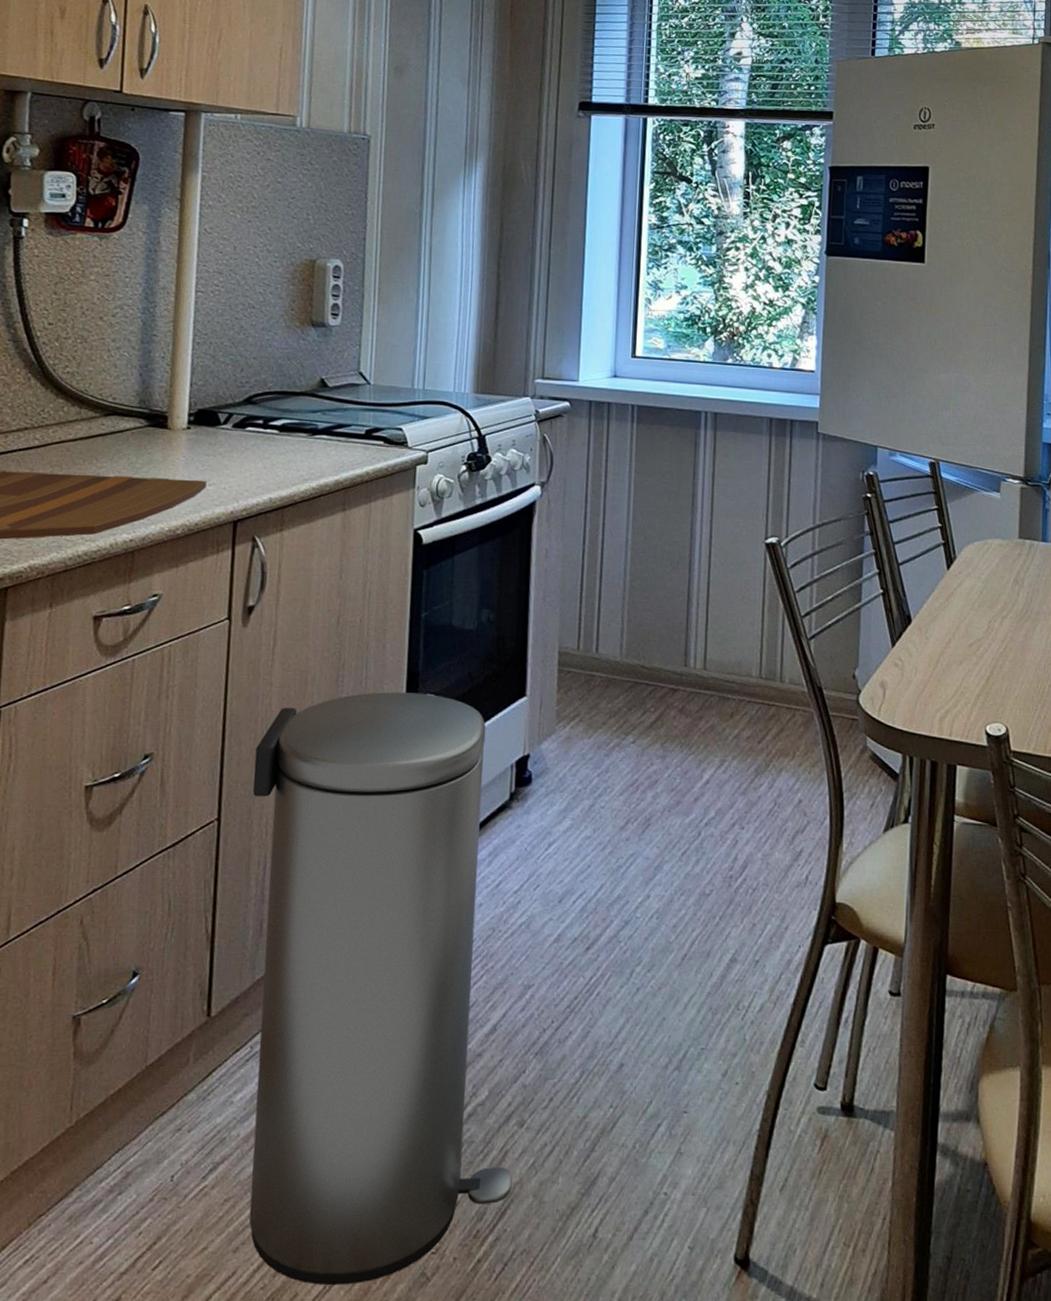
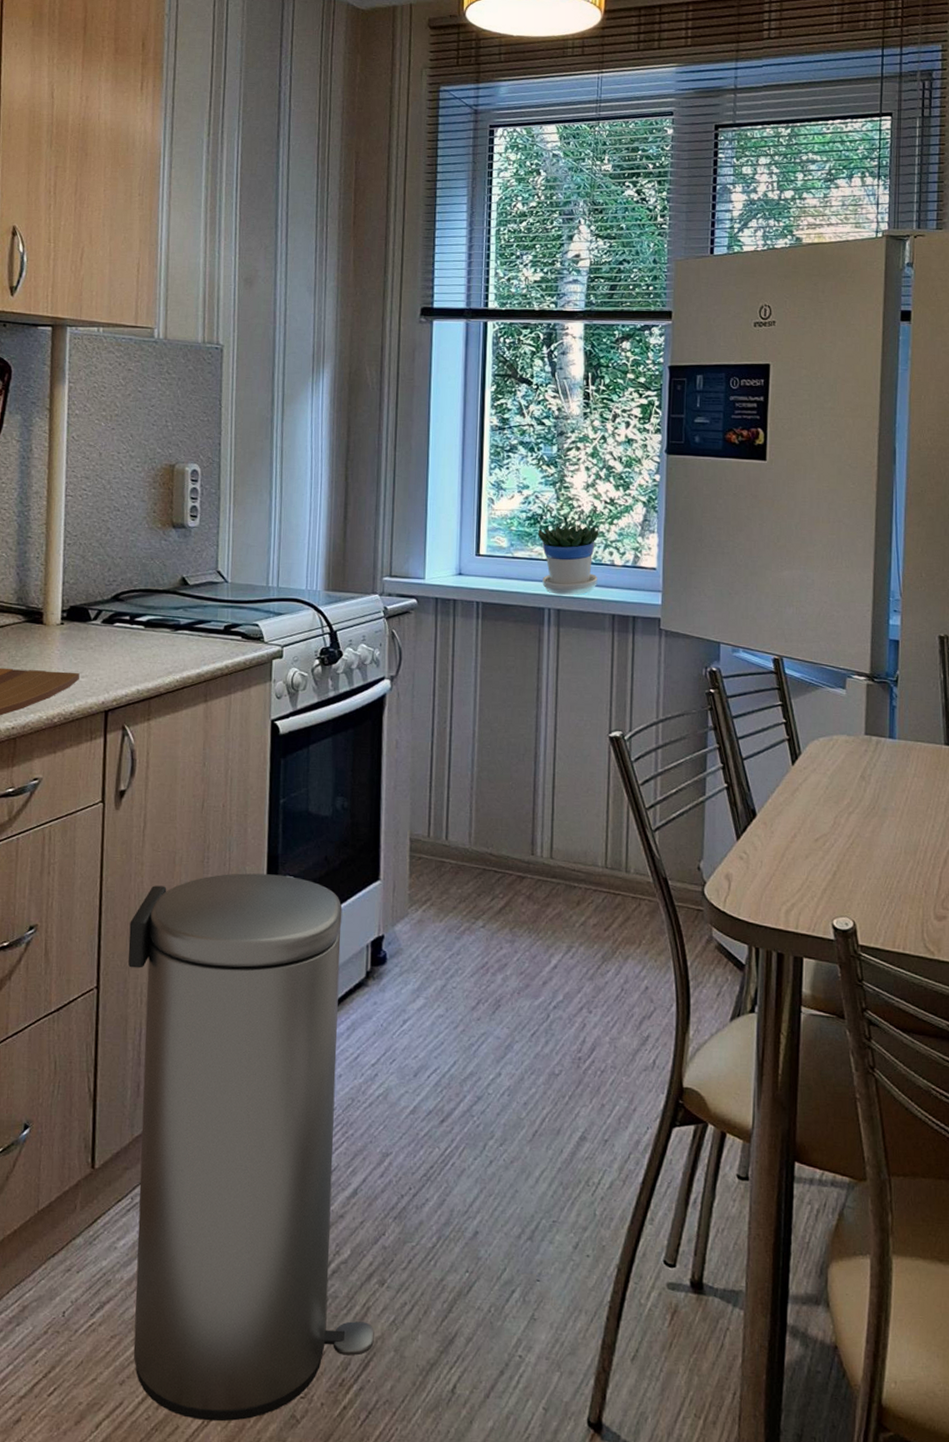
flowerpot: none [696,327,758,399] -> present [538,525,599,596]

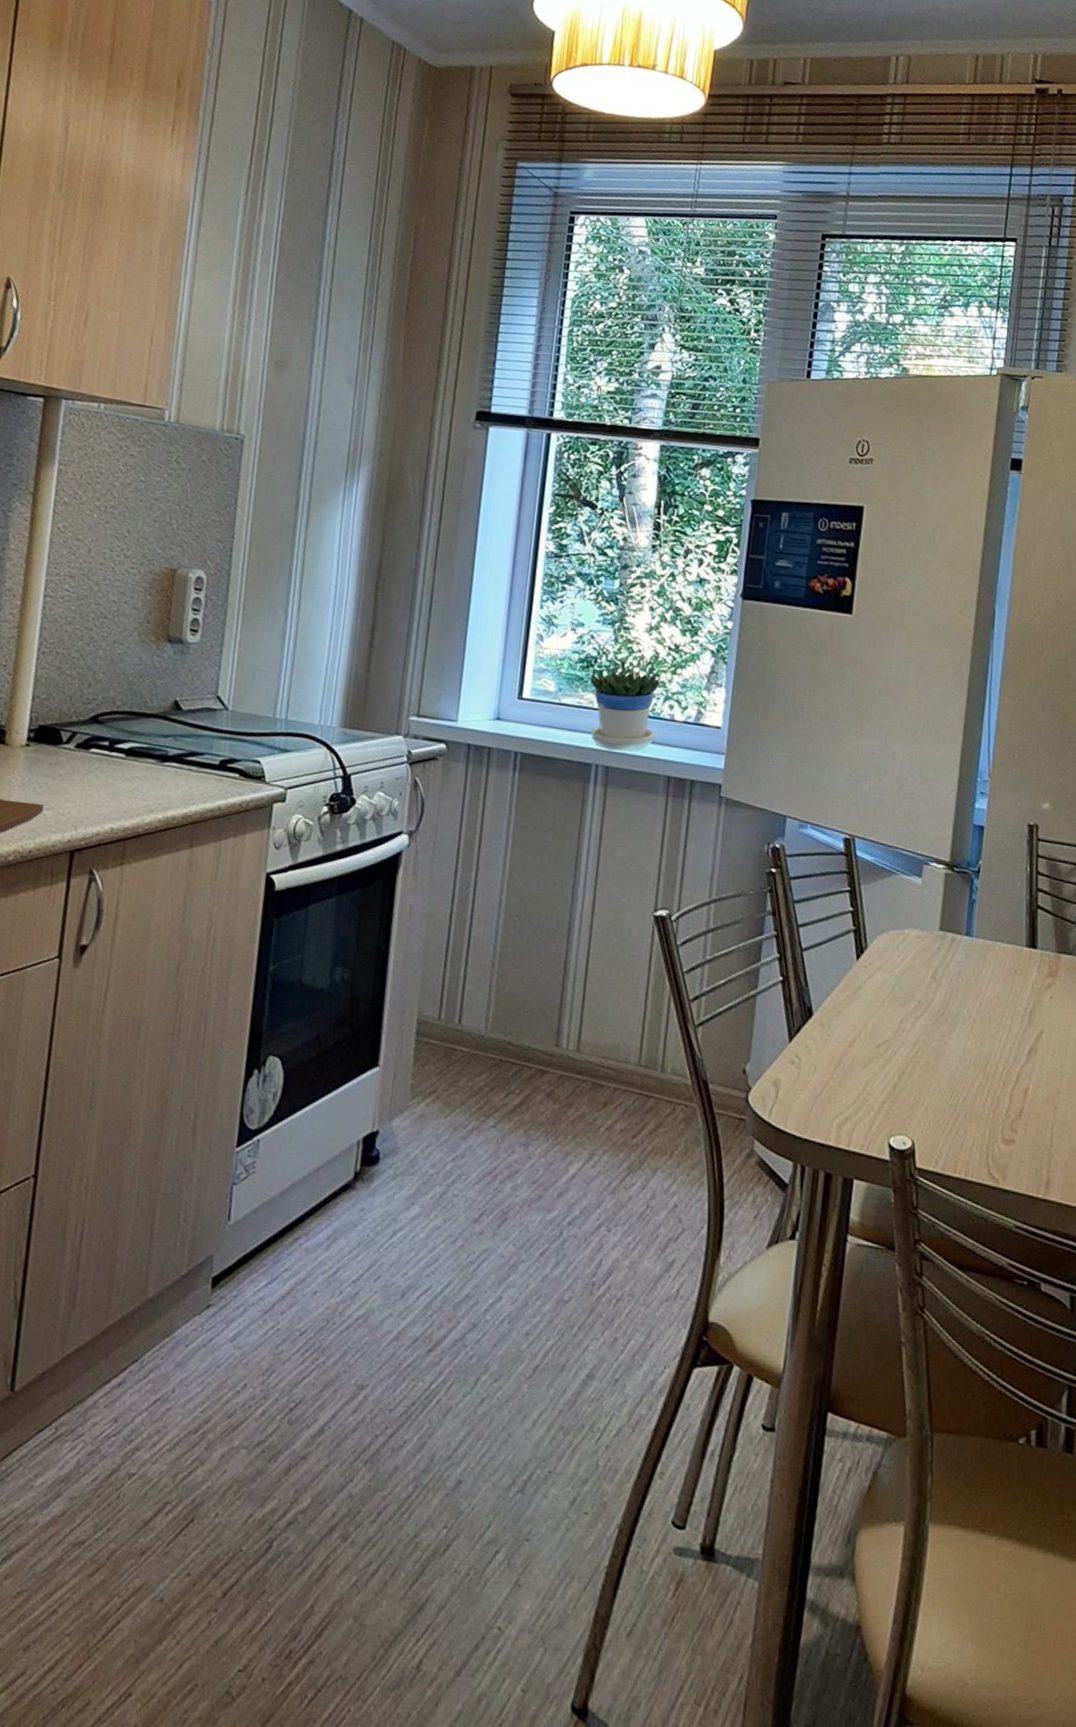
pedal bin: present [128,873,374,1422] -> none [43,1049,333,1697]

